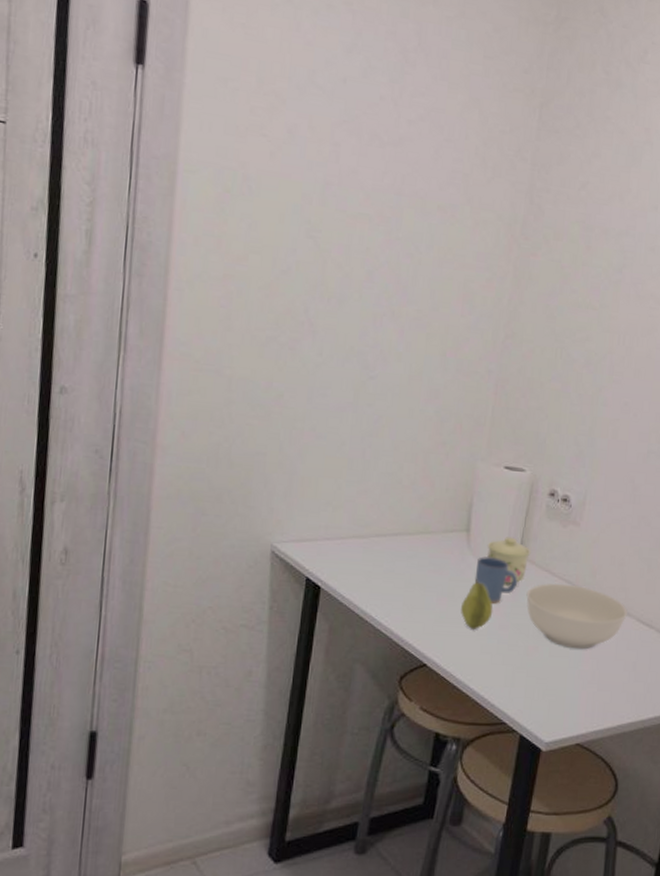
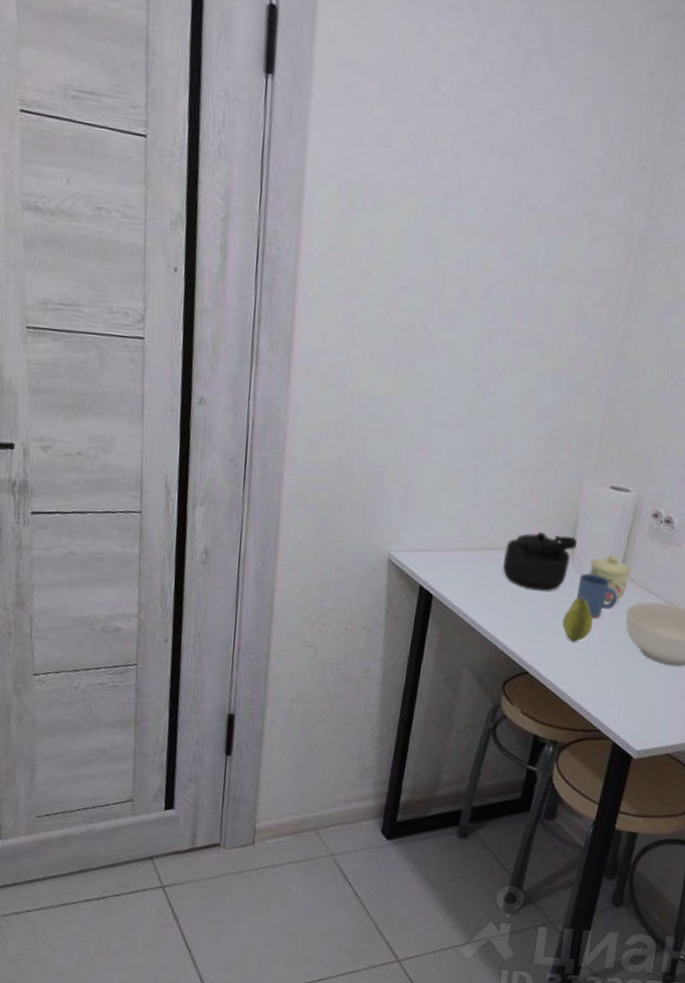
kettle: none [395,516,473,577] -> present [503,532,577,591]

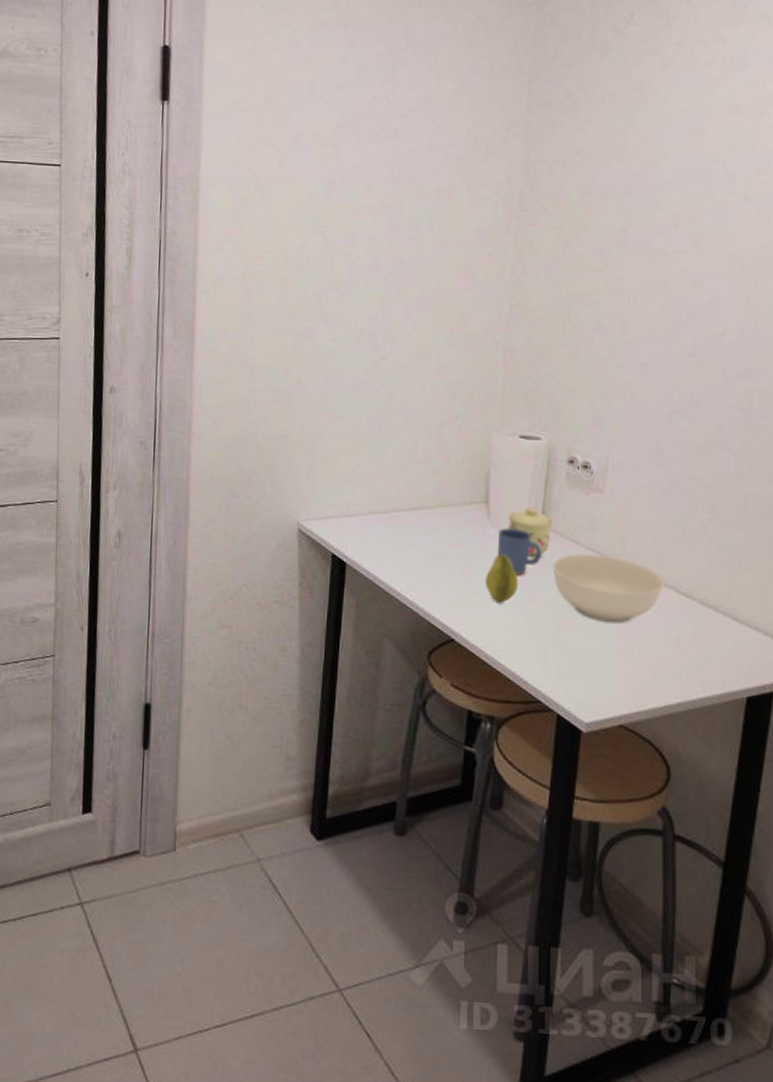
kettle: present [503,532,577,591] -> none [416,489,491,550]

